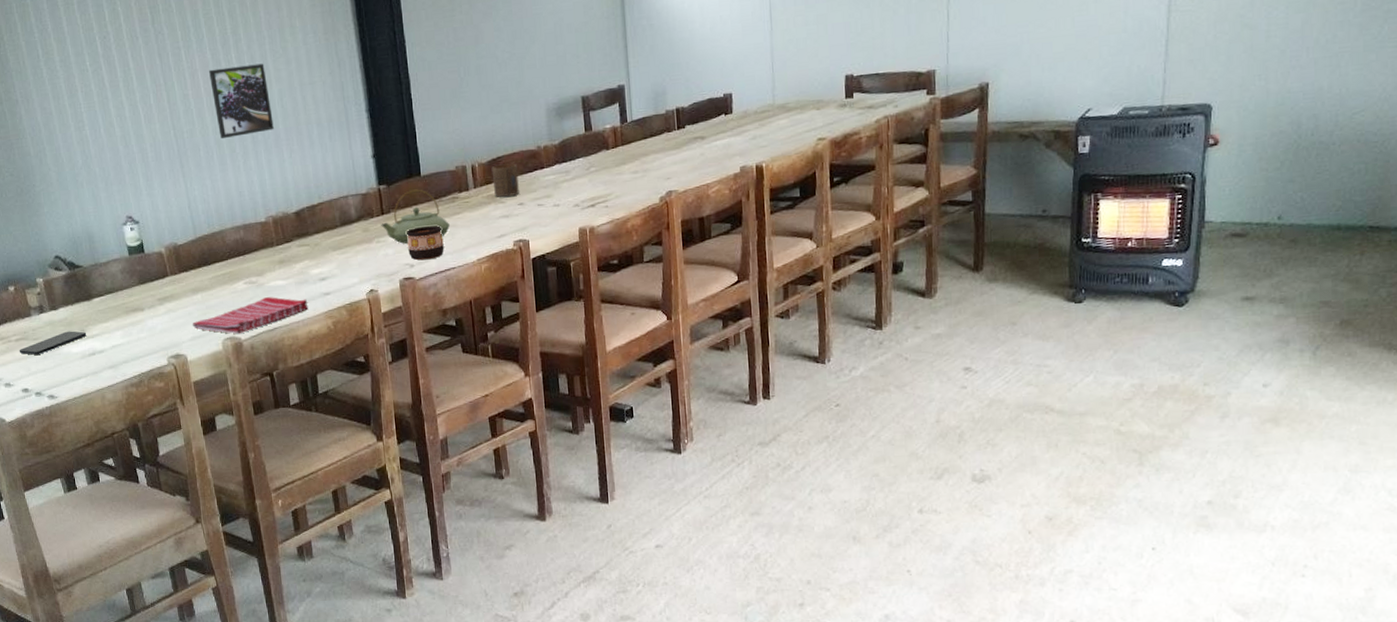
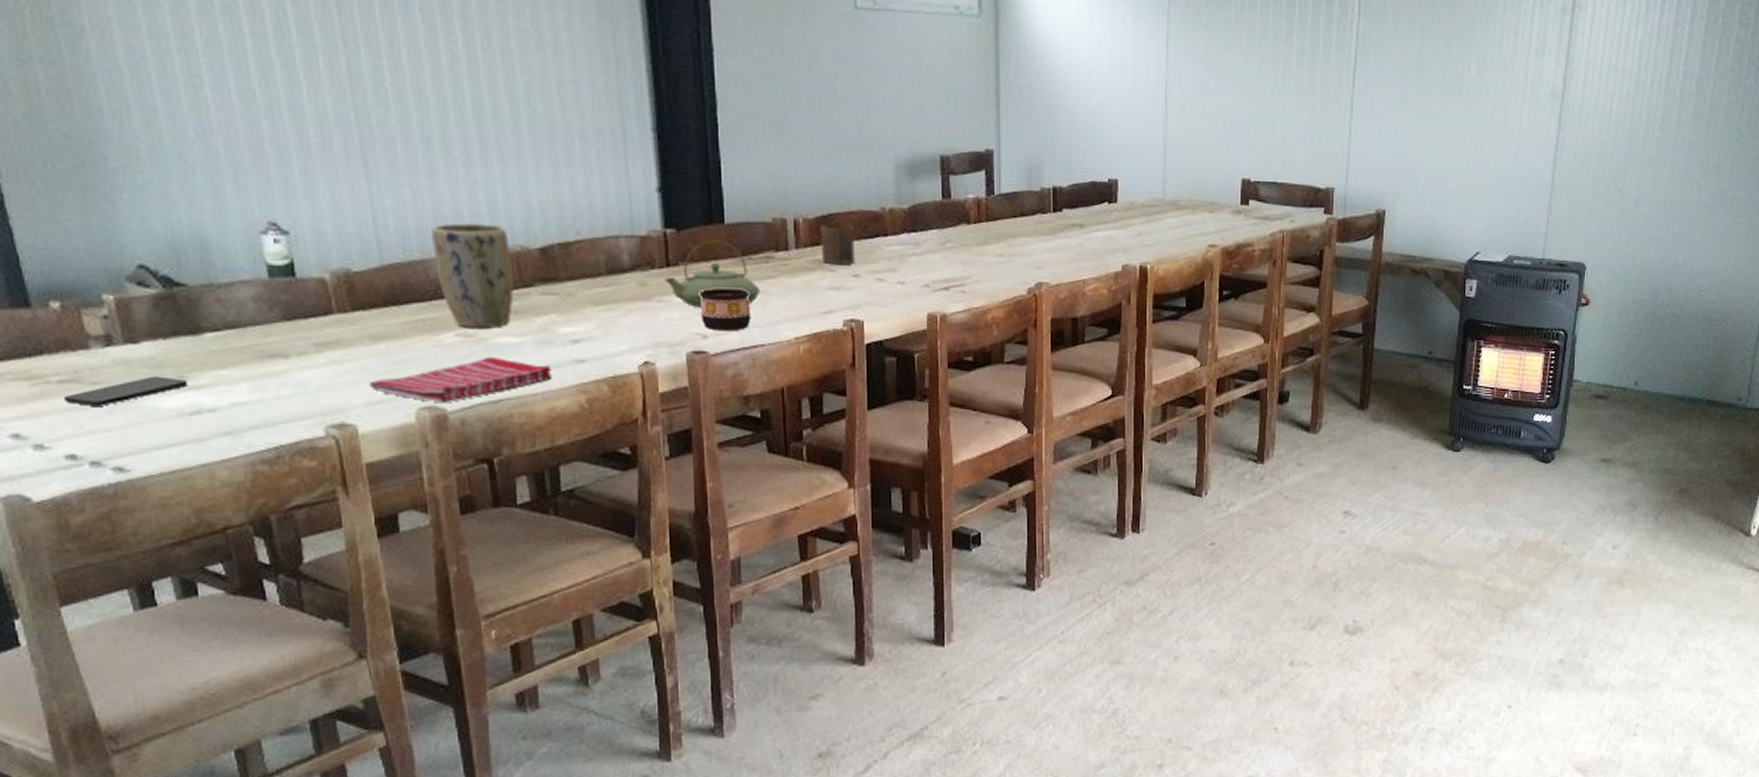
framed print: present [209,63,274,138] -> none [417,37,515,135]
plant pot: none [225,198,280,277] -> present [432,223,514,328]

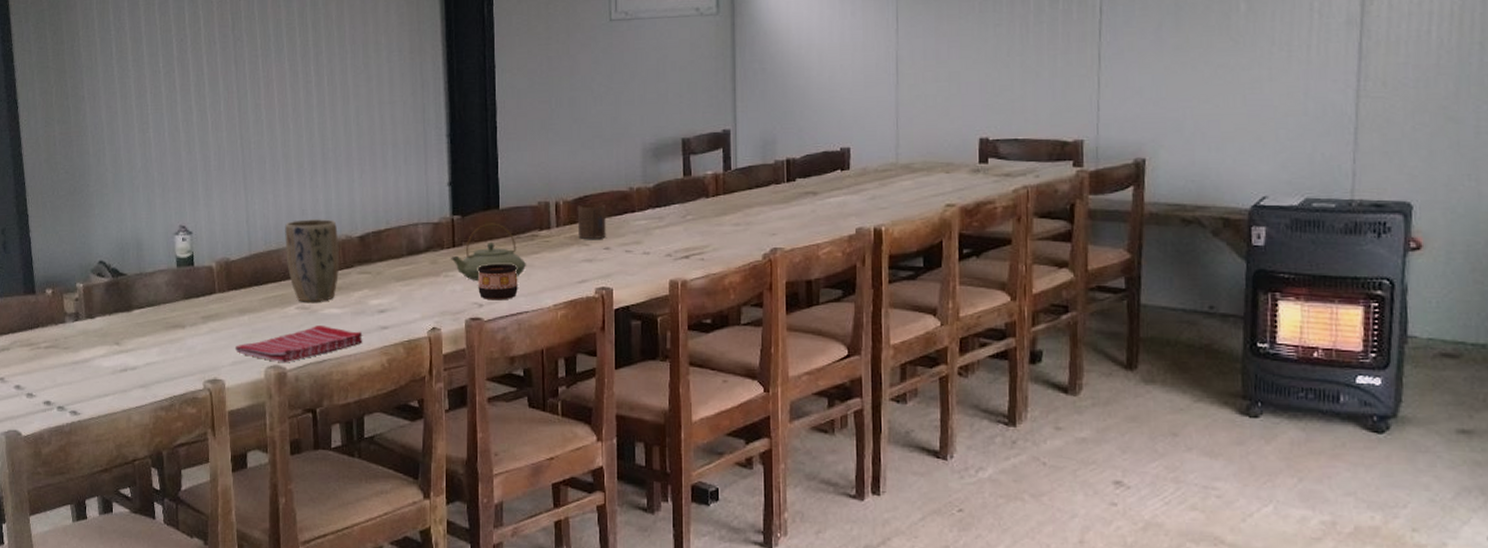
smartphone: present [63,376,189,406] -> none [47,343,121,365]

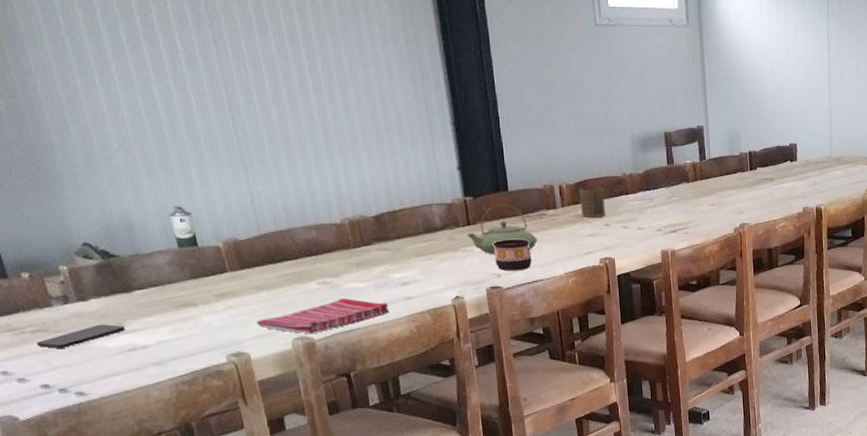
smartphone: none [47,343,121,365] -> present [36,324,126,348]
plant pot: present [285,219,339,302] -> none [294,200,358,278]

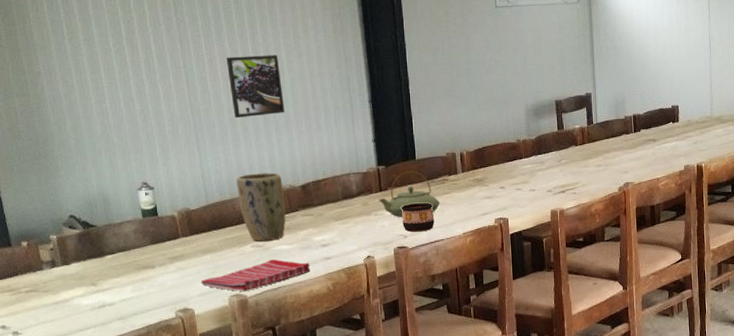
smartphone: present [36,324,126,348] -> none [28,284,98,306]
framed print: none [275,64,350,135] -> present [227,55,285,118]
plant pot: none [294,200,358,278] -> present [236,172,286,241]
cup: present [578,187,606,217] -> none [477,153,501,181]

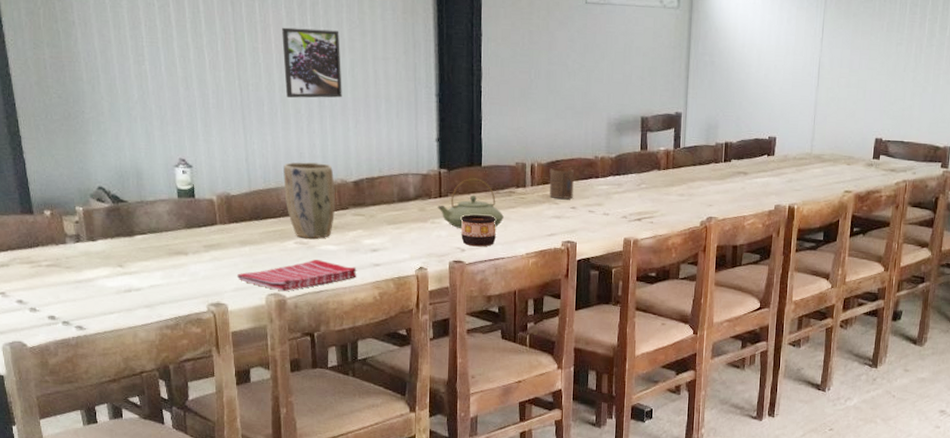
cup: none [477,153,501,181] -> present [549,167,574,199]

